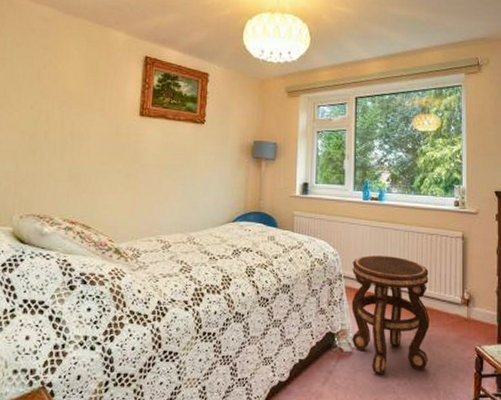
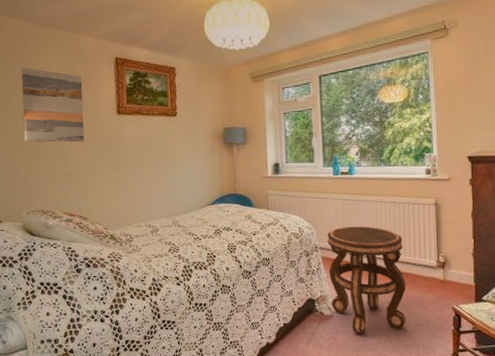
wall art: none [30,55,106,142] -> present [21,67,85,143]

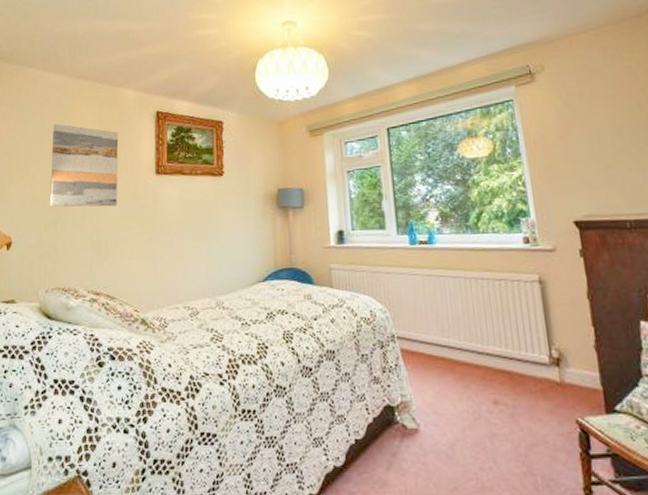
side table: present [327,226,406,335] -> none [406,309,516,458]

